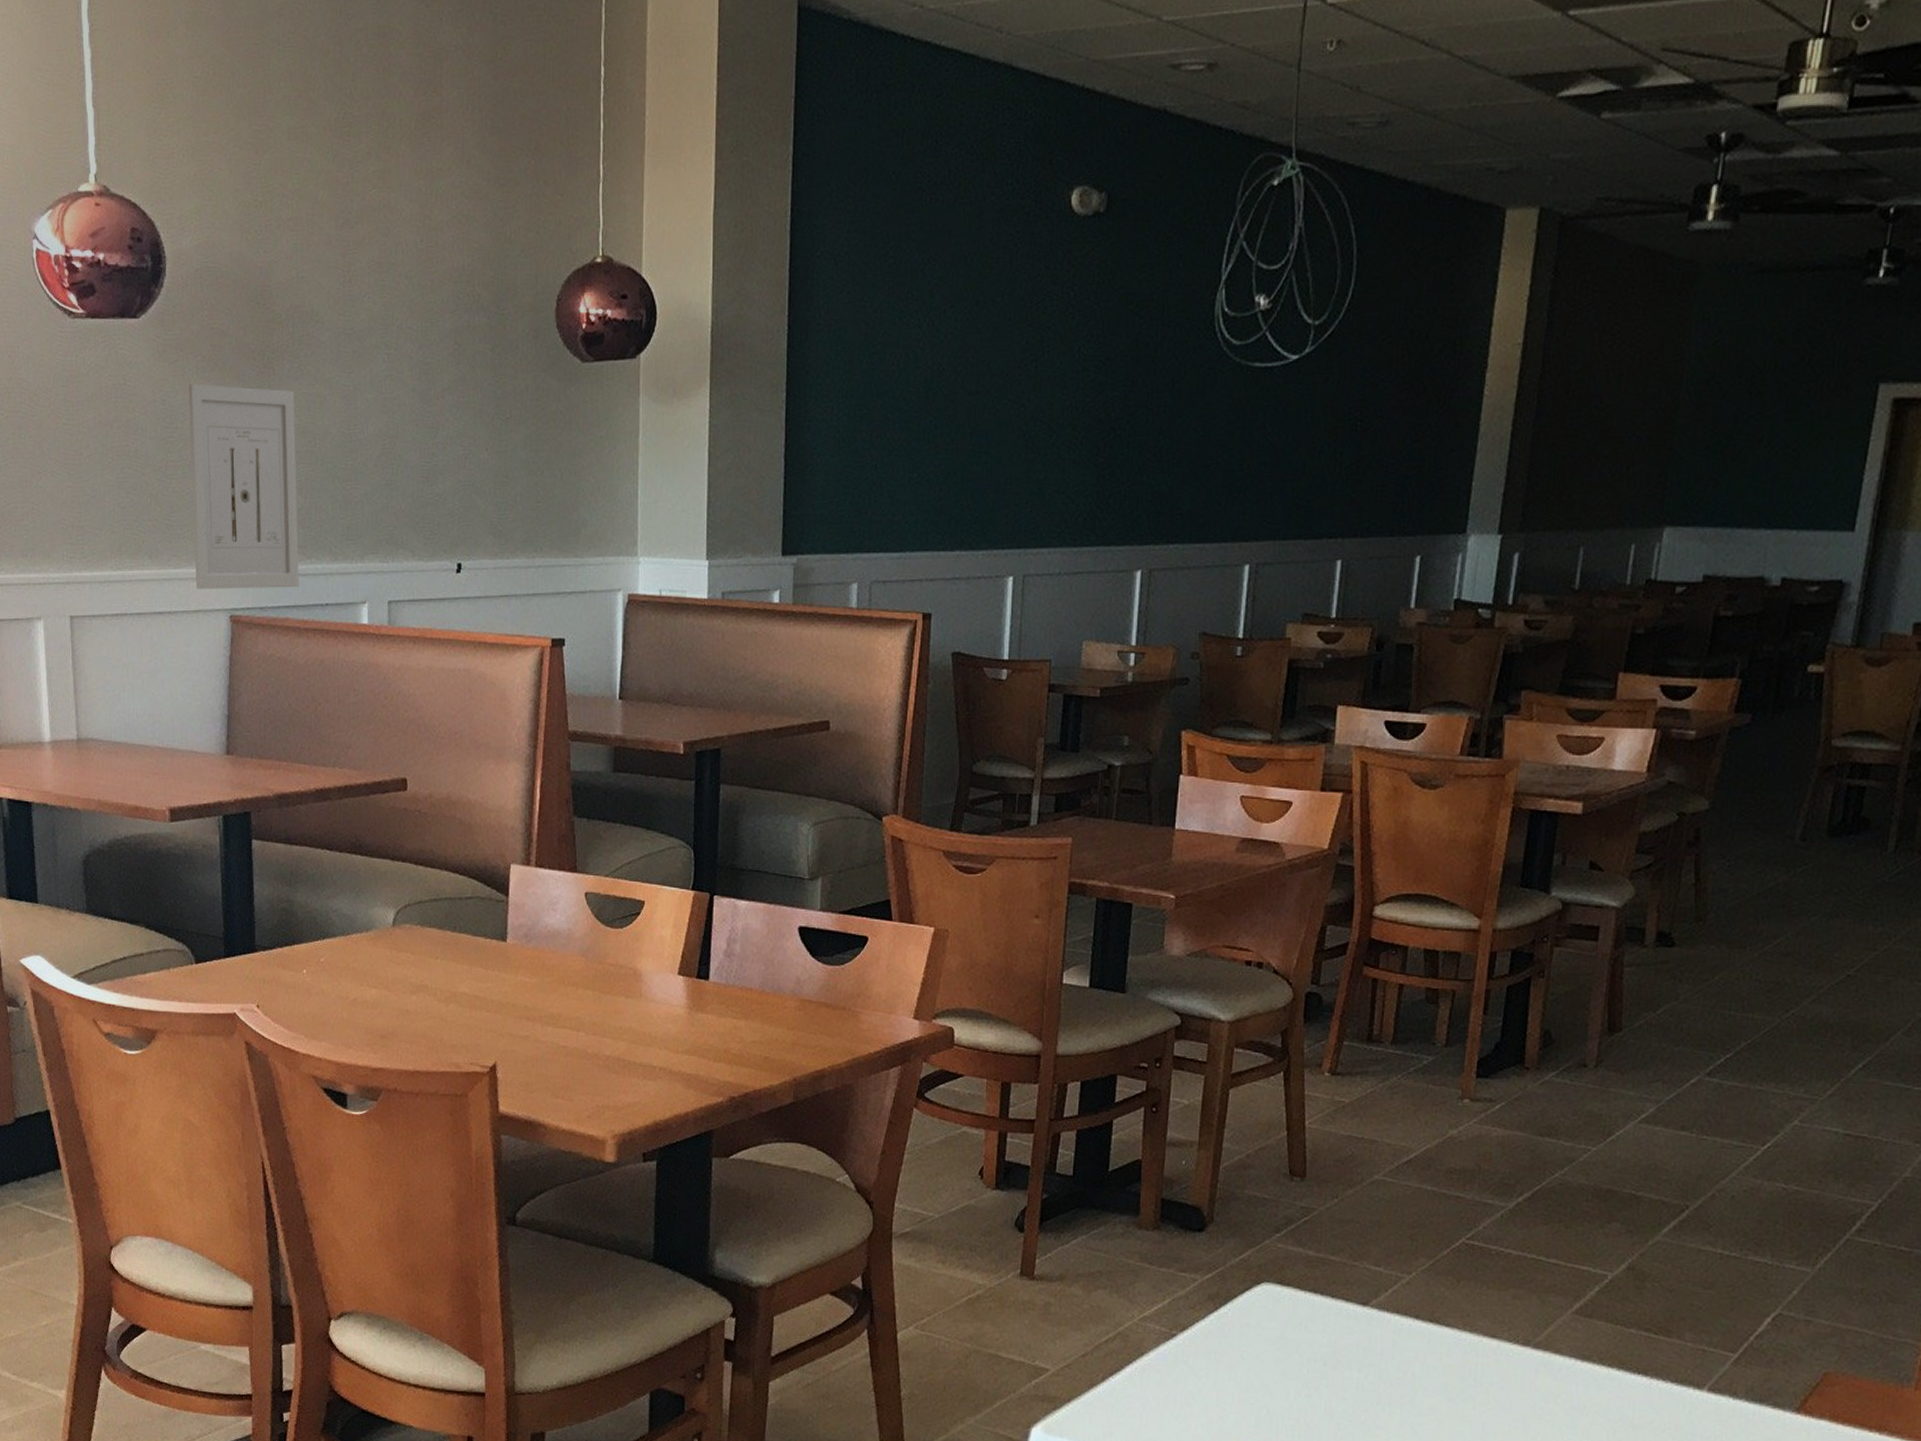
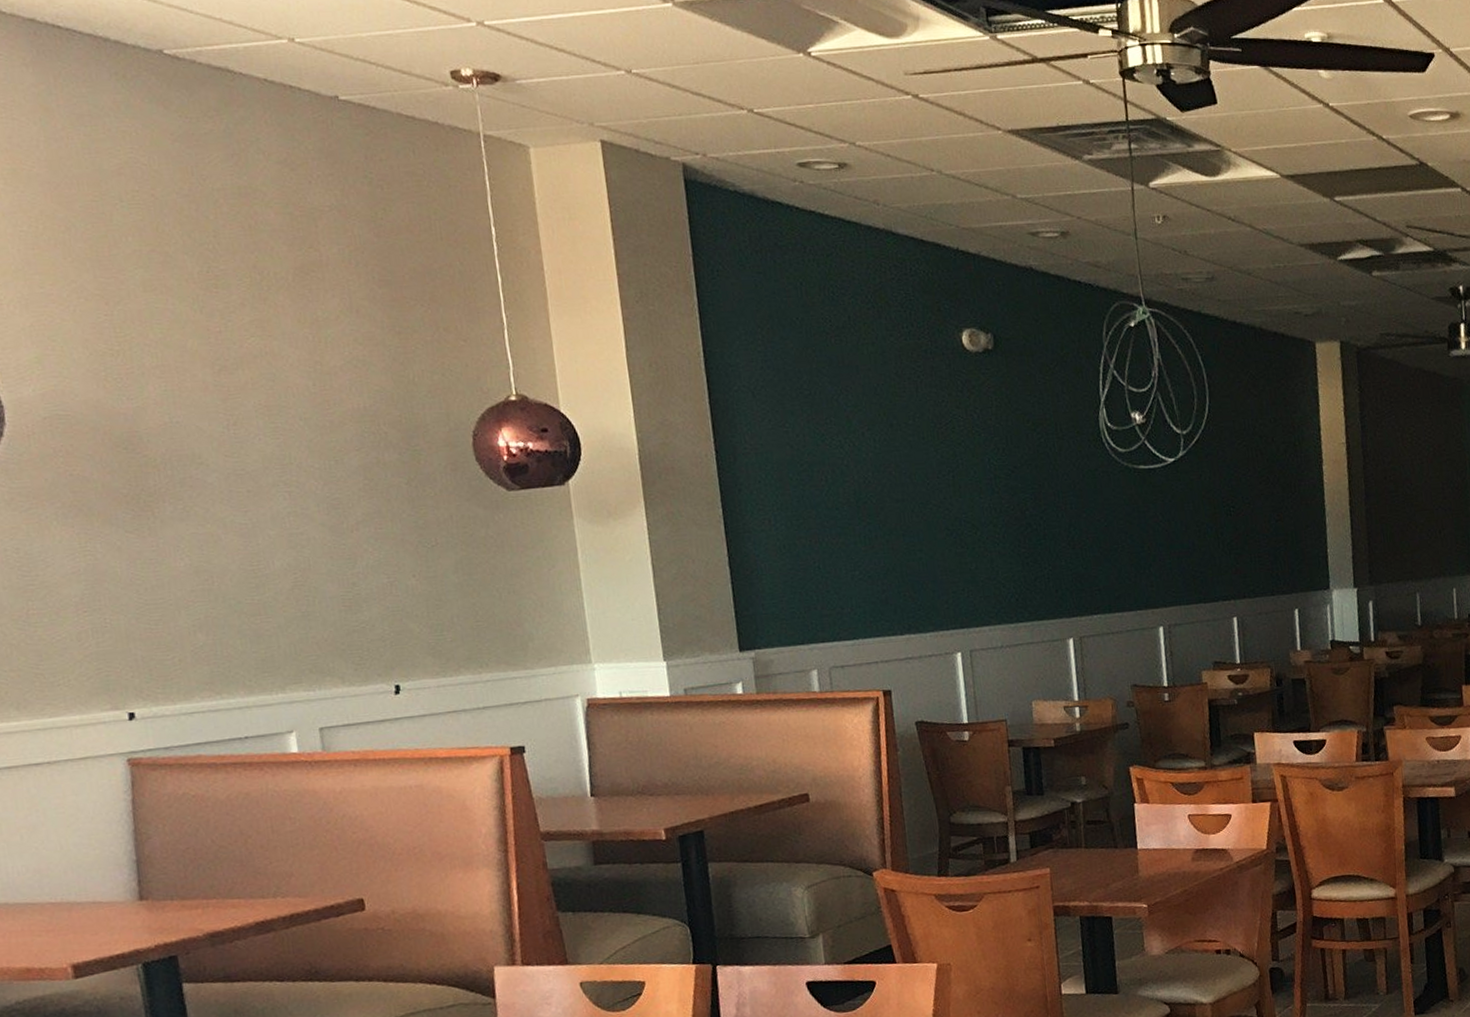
wall art: present [188,383,299,589] -> none [47,530,211,736]

